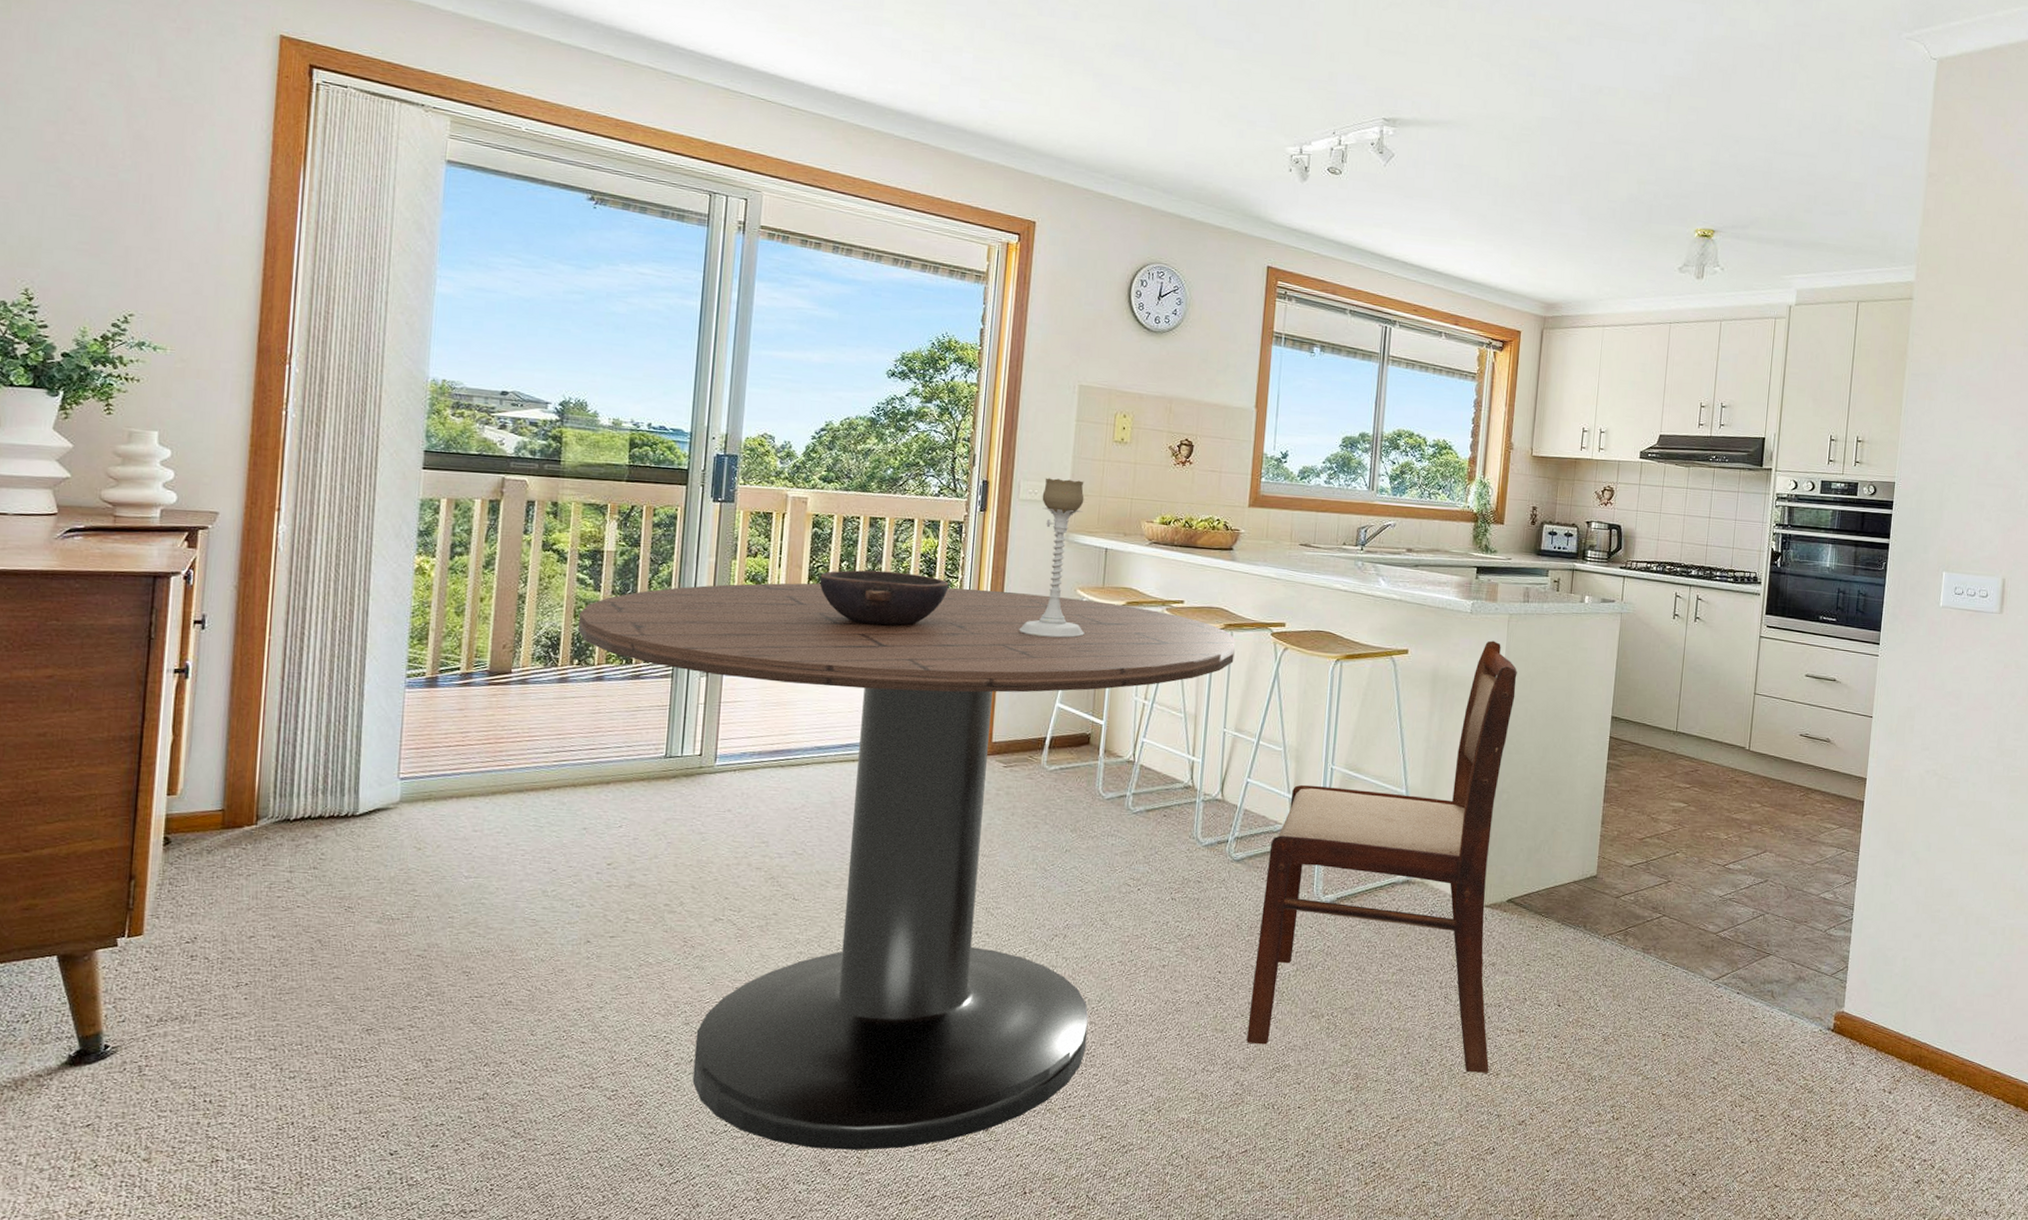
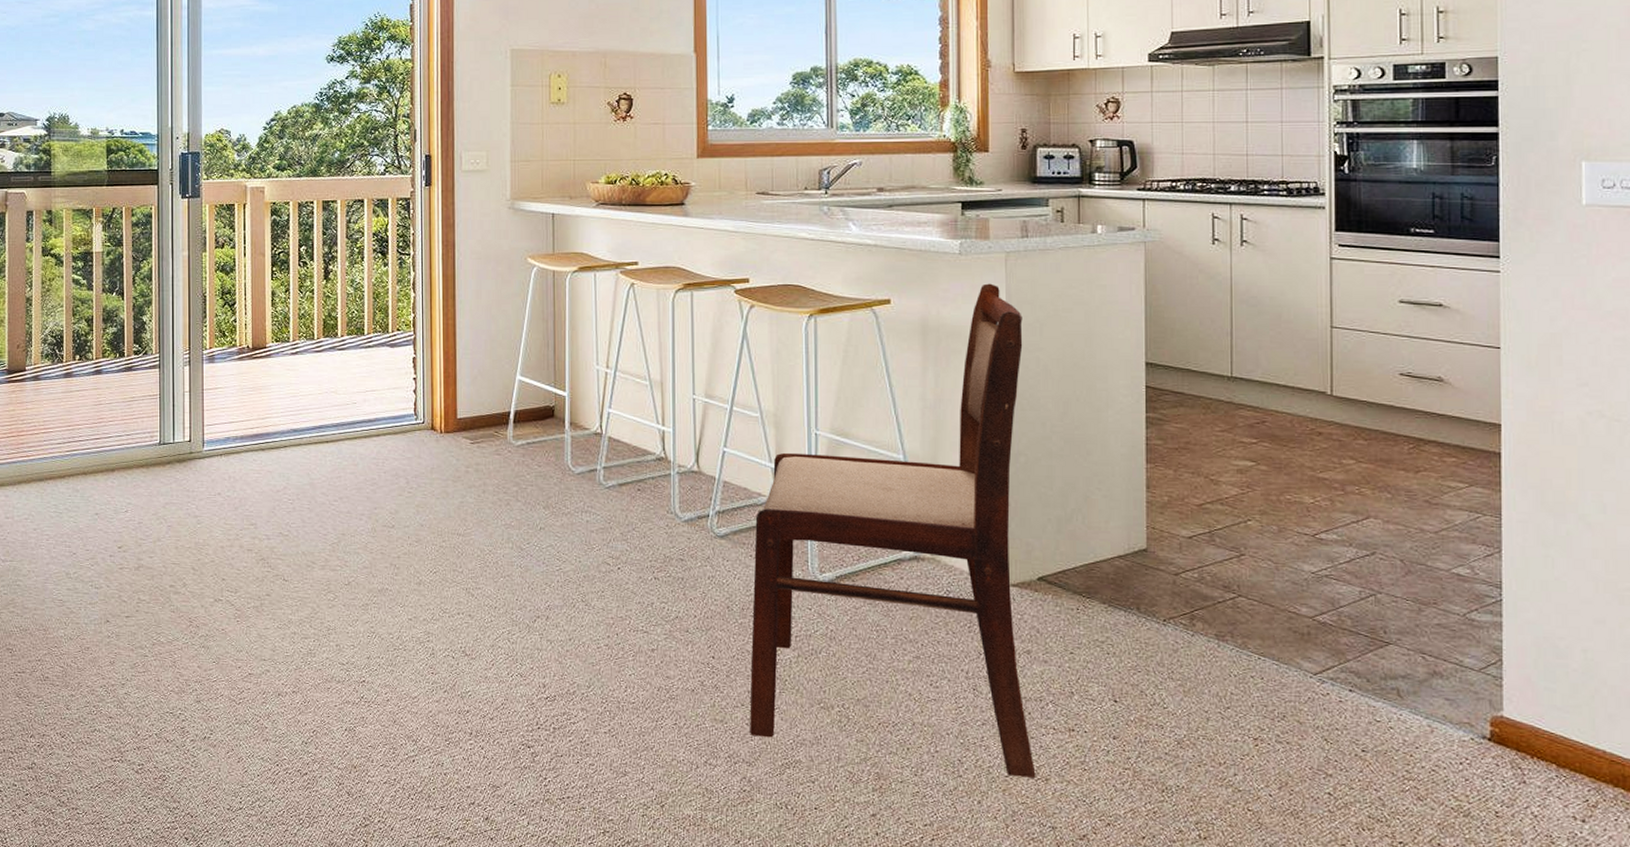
dining table: present [577,583,1236,1150] -> none [76,264,697,834]
bowl: present [819,570,949,625] -> none [282,253,402,307]
candle holder: present [1019,477,1085,638] -> none [473,146,539,309]

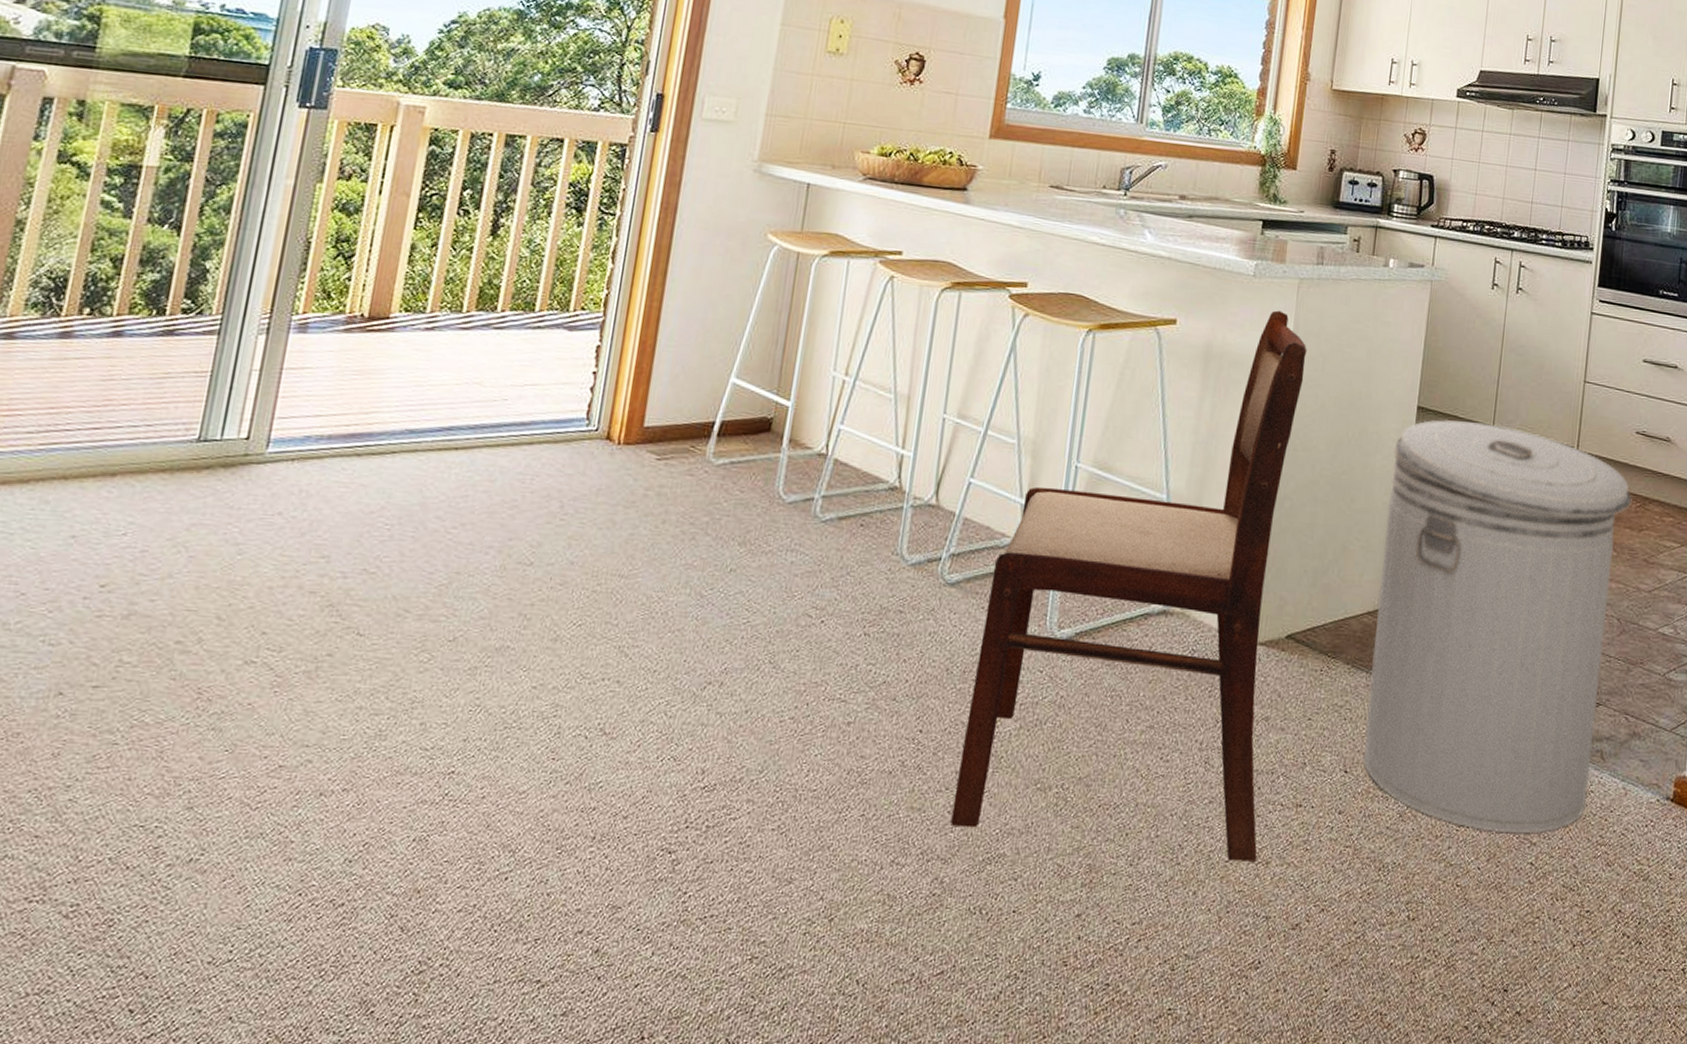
can: none [1124,372,1404,766] -> present [1363,419,1632,834]

